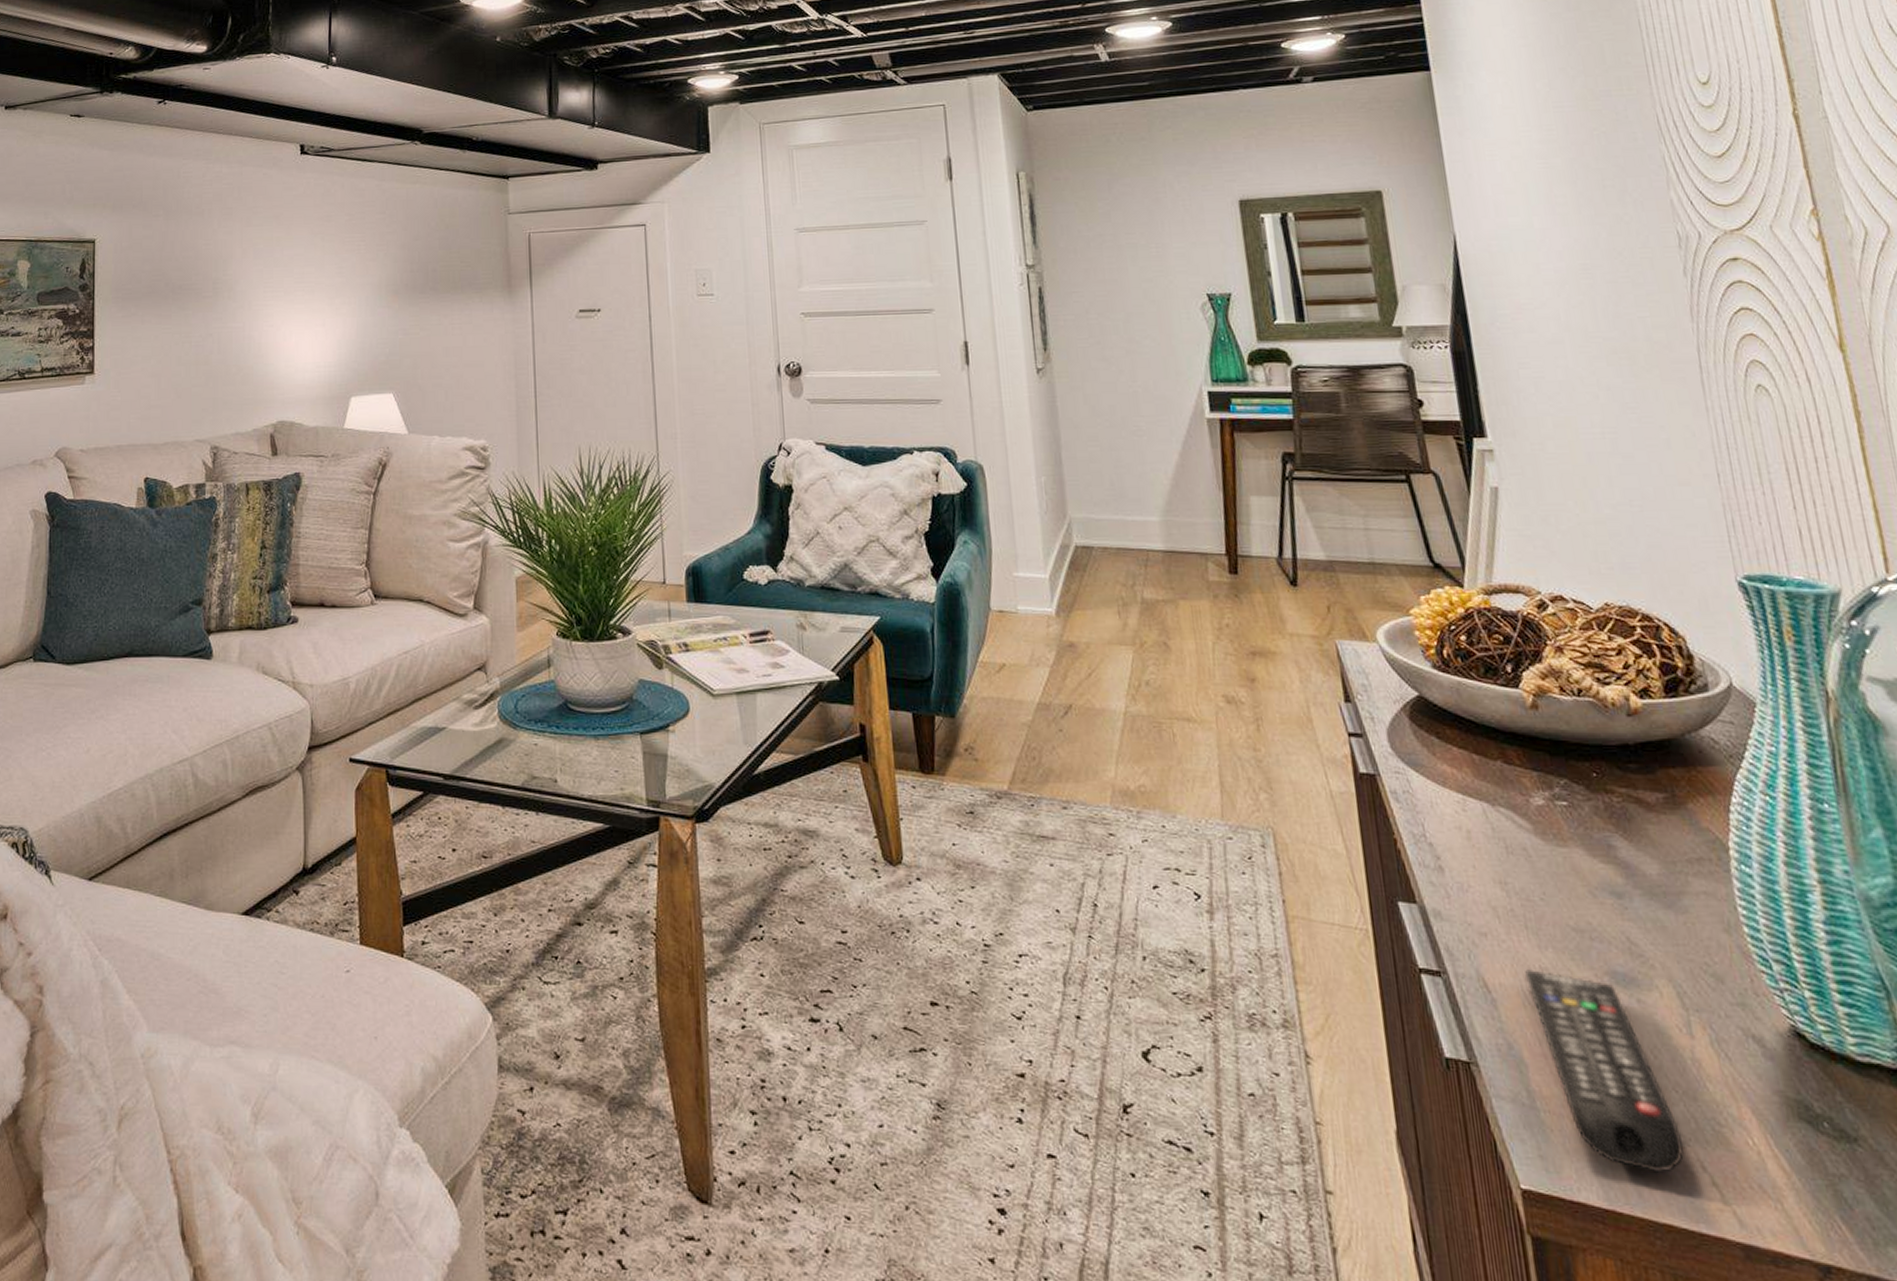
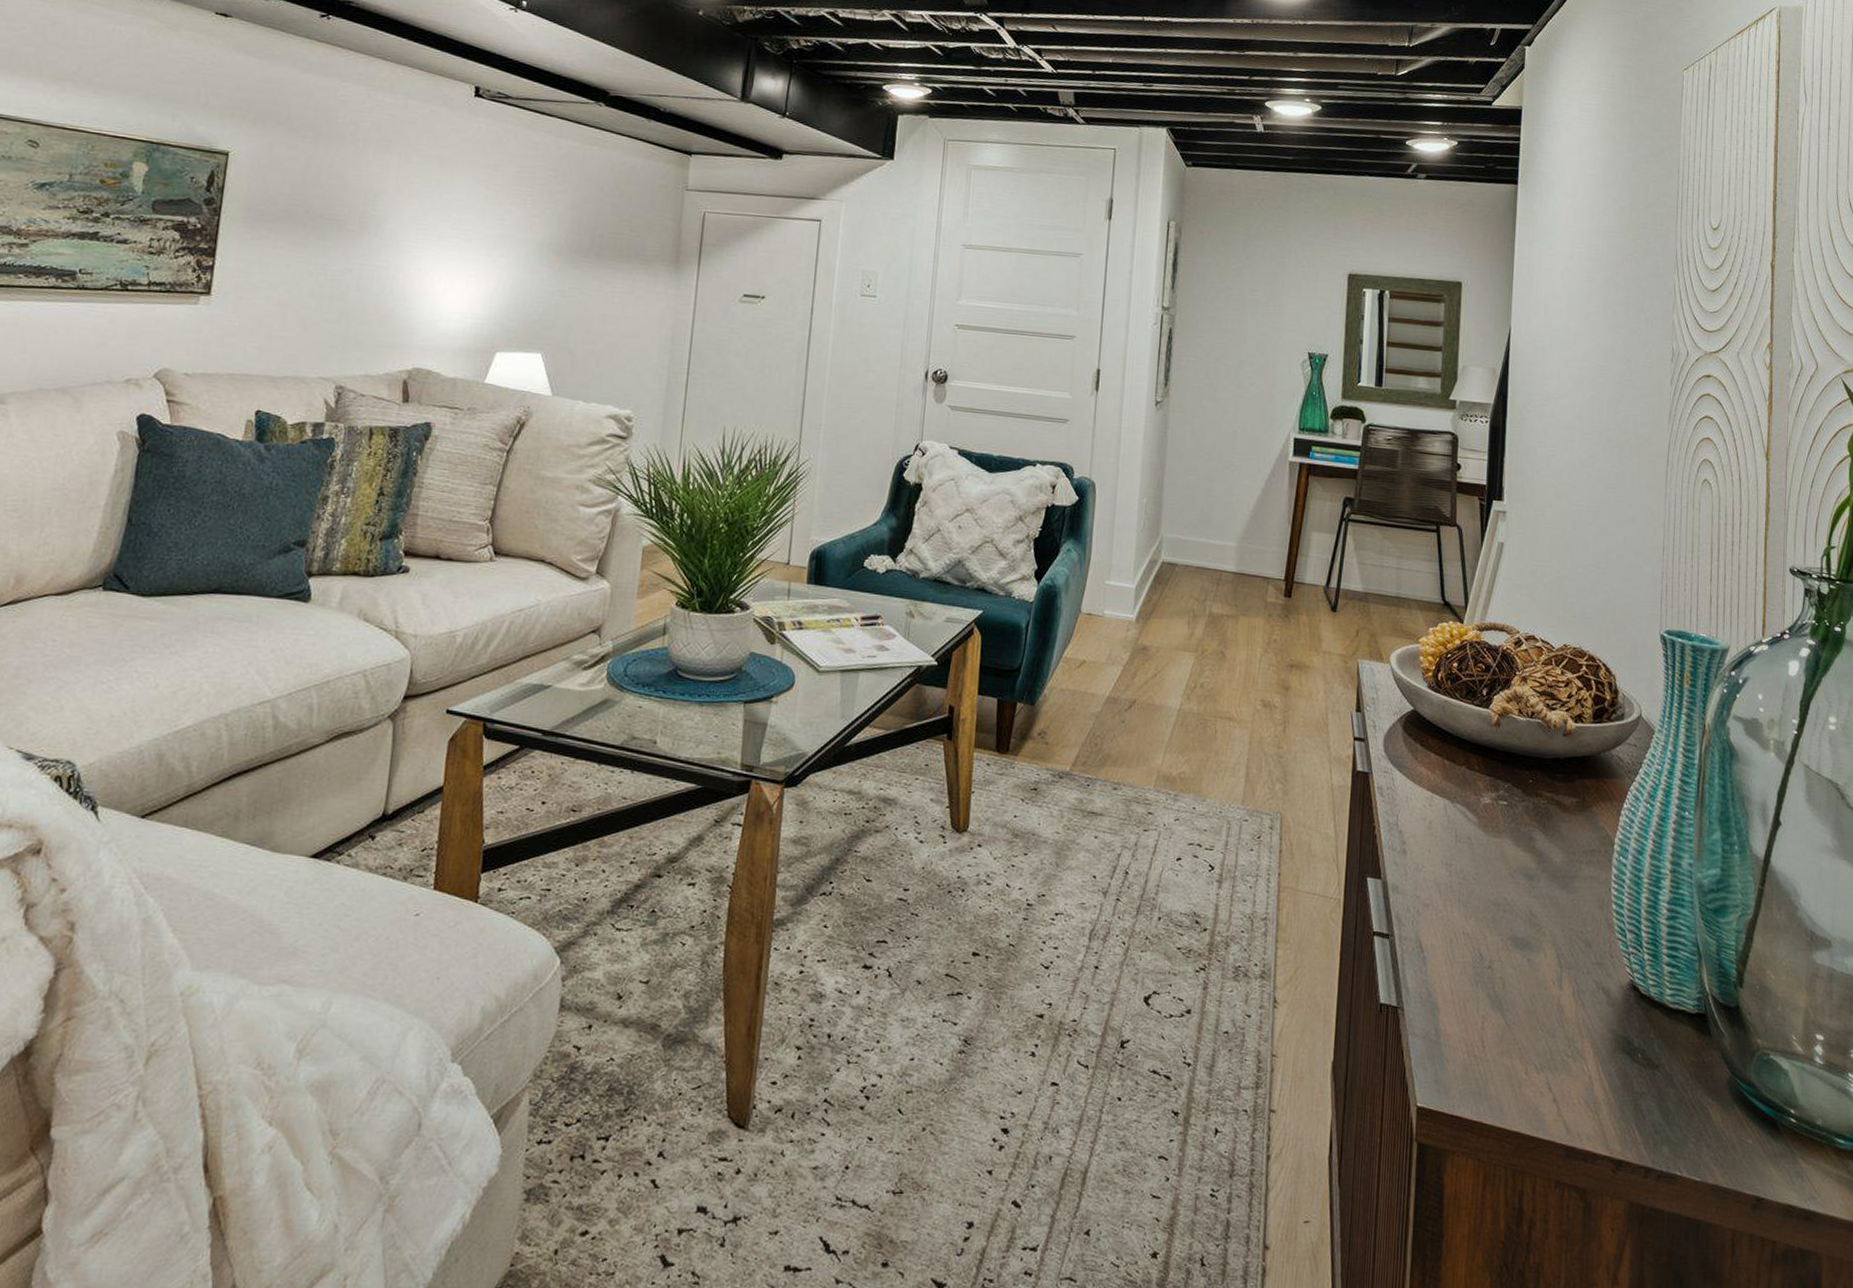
remote control: present [1525,969,1684,1173] -> none [1451,934,1539,1093]

